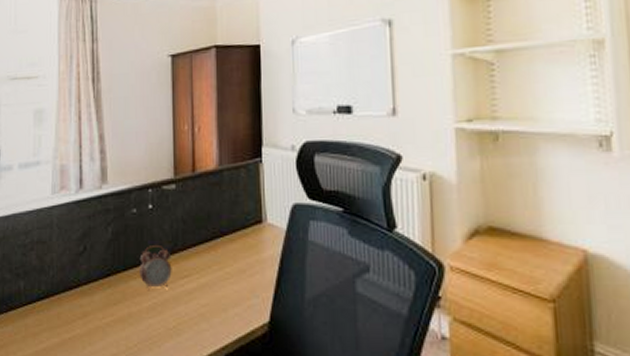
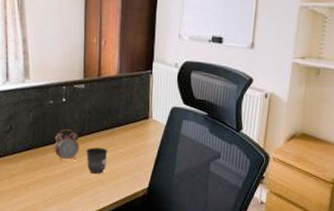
mug: none [181,268,210,305] -> present [86,147,108,174]

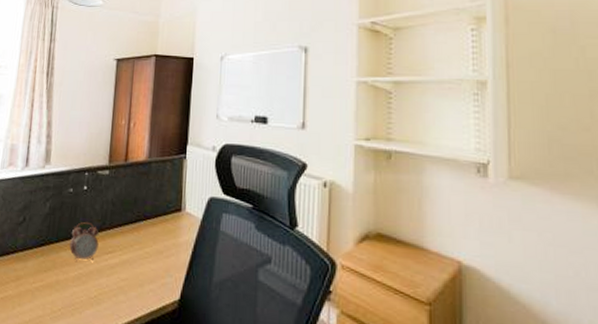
mug: present [86,147,108,174] -> none [106,245,132,279]

